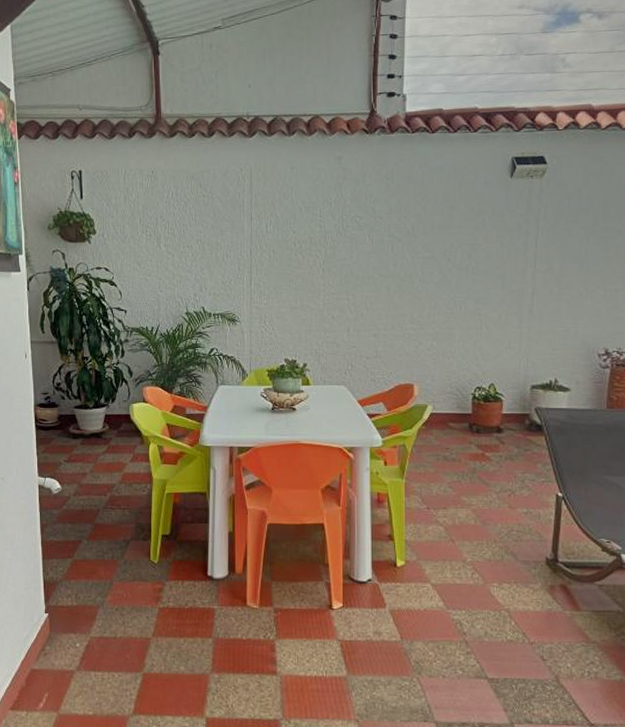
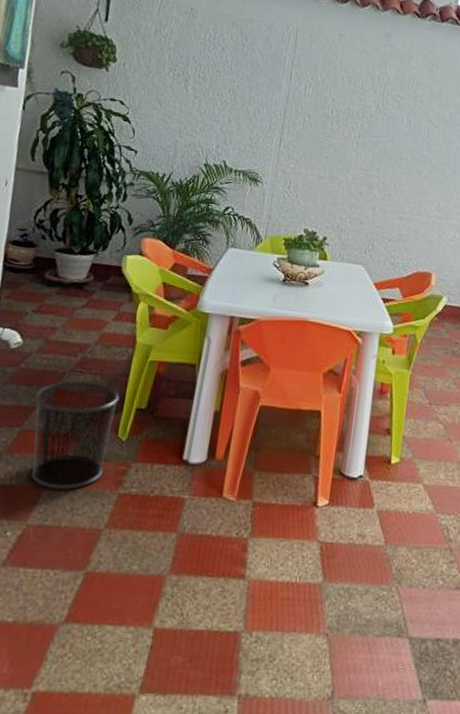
waste bin: none [79,515,147,607] -> present [30,380,120,490]

